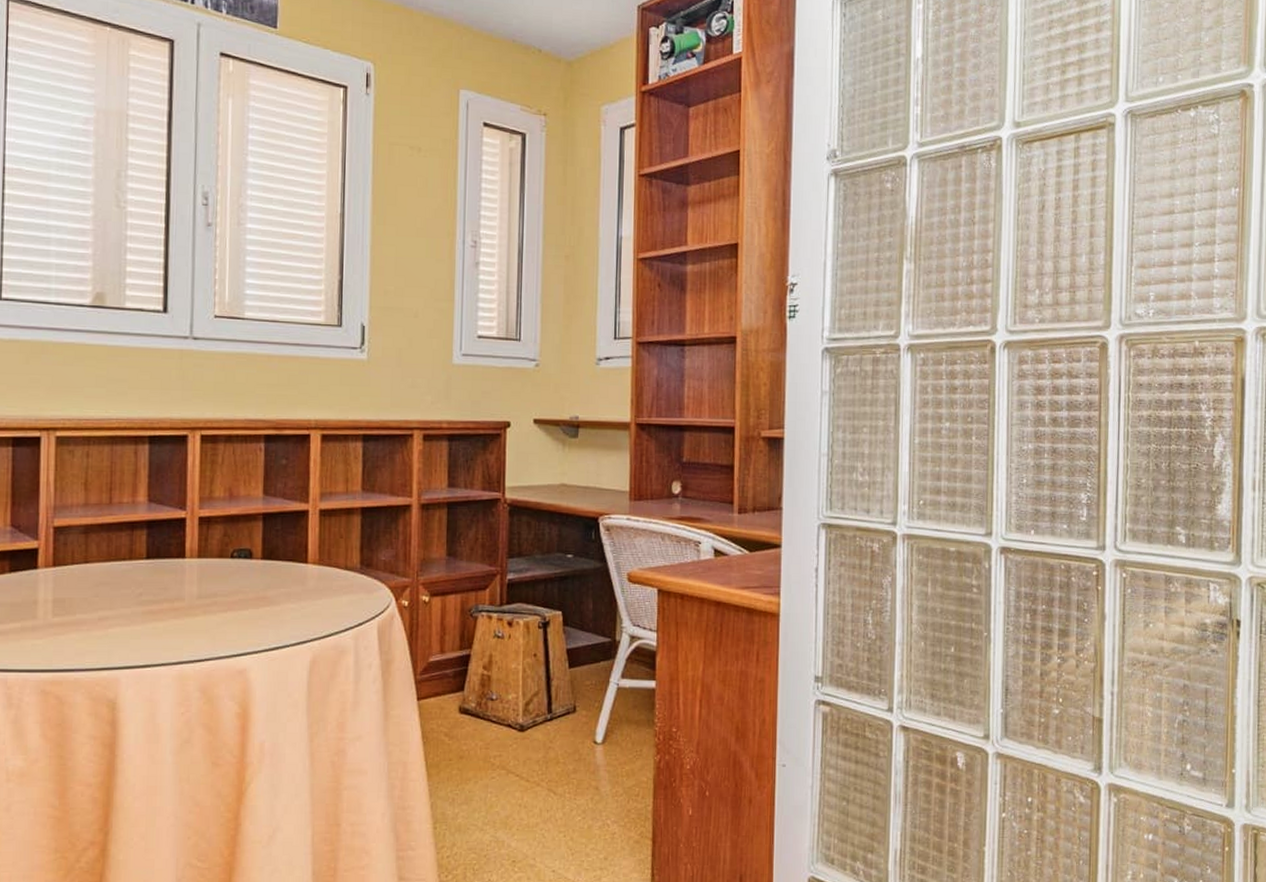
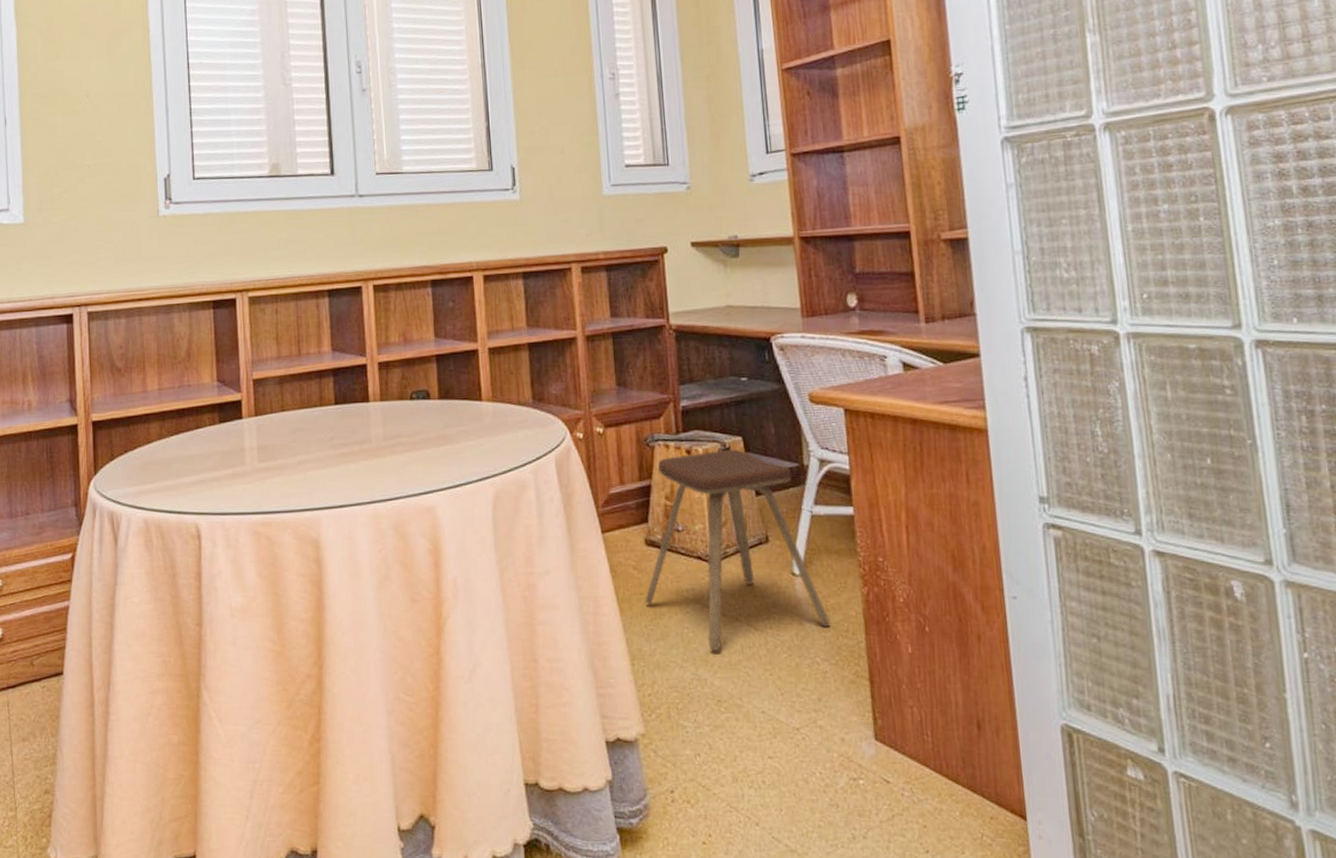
music stool: none [453,622,624,815] -> present [645,449,831,652]

